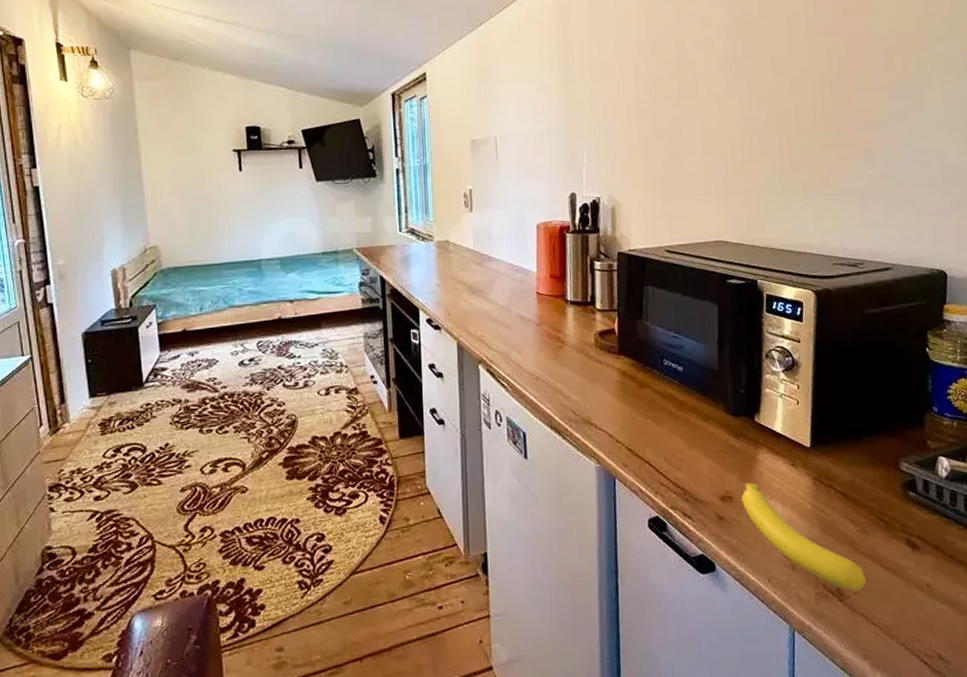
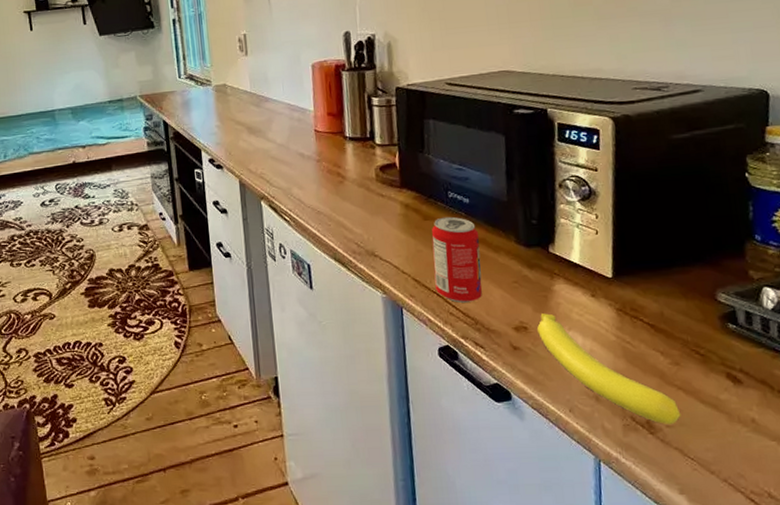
beverage can: none [646,384,692,473] -> present [431,216,482,303]

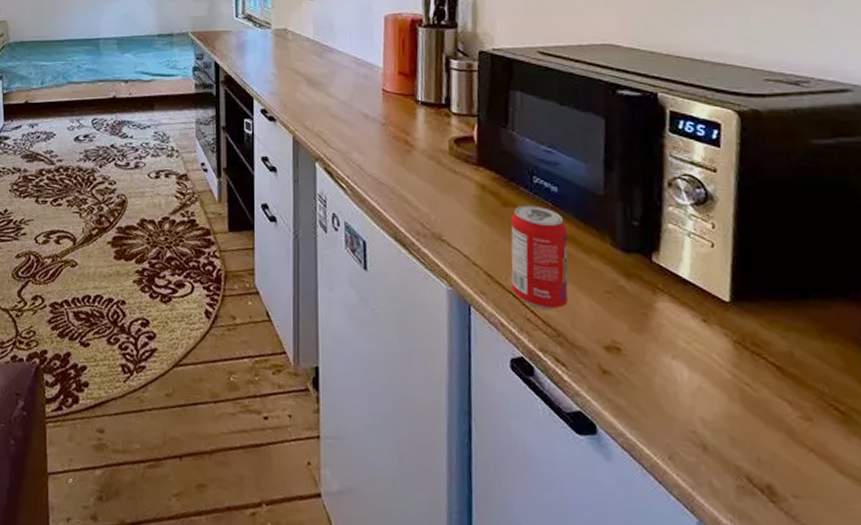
banana: present [537,313,681,425] -> none [633,334,813,495]

